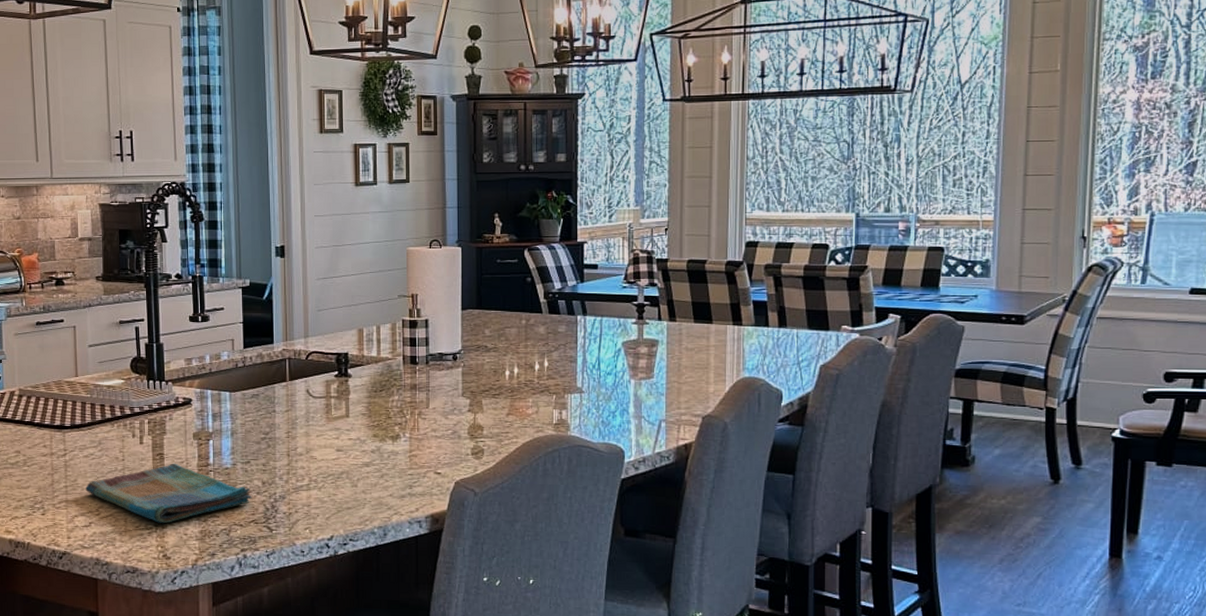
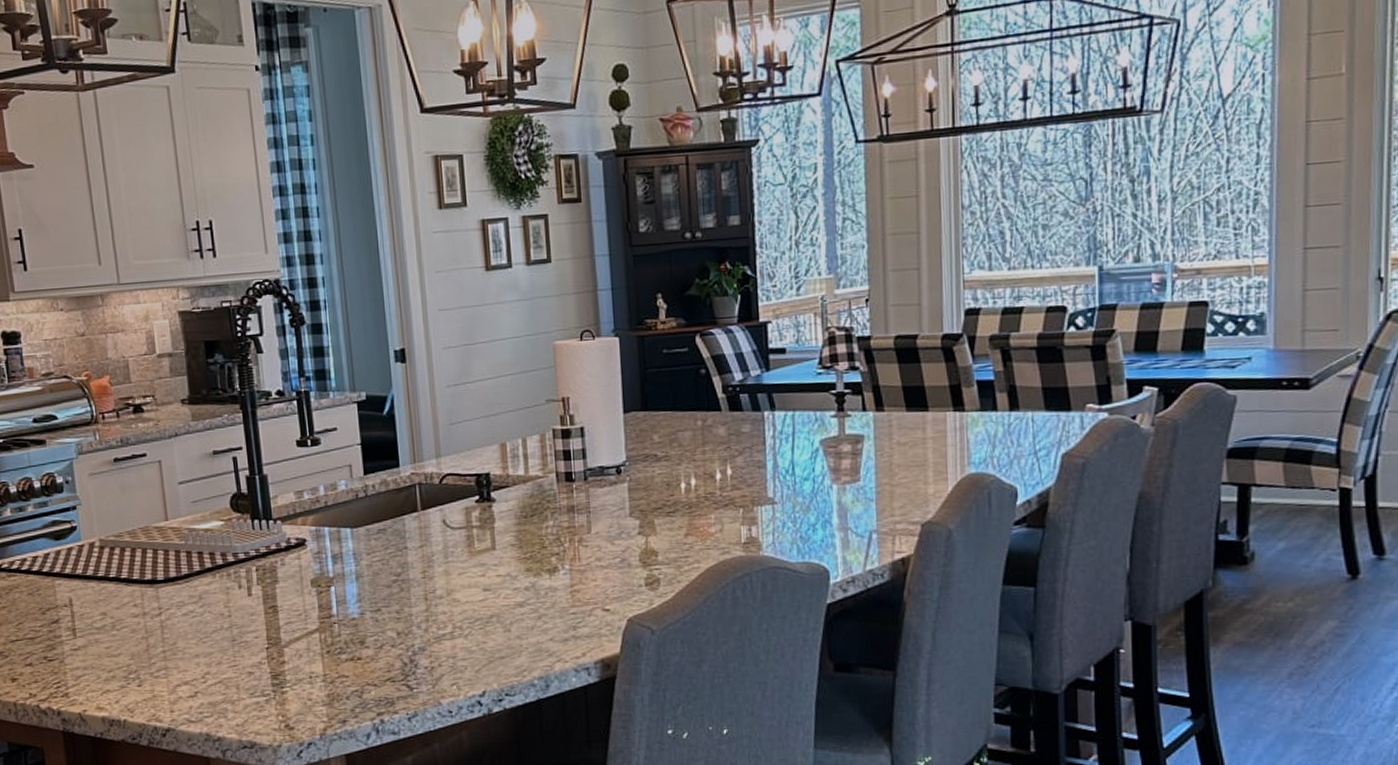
dish towel: present [85,463,252,523] -> none [187,616,386,688]

